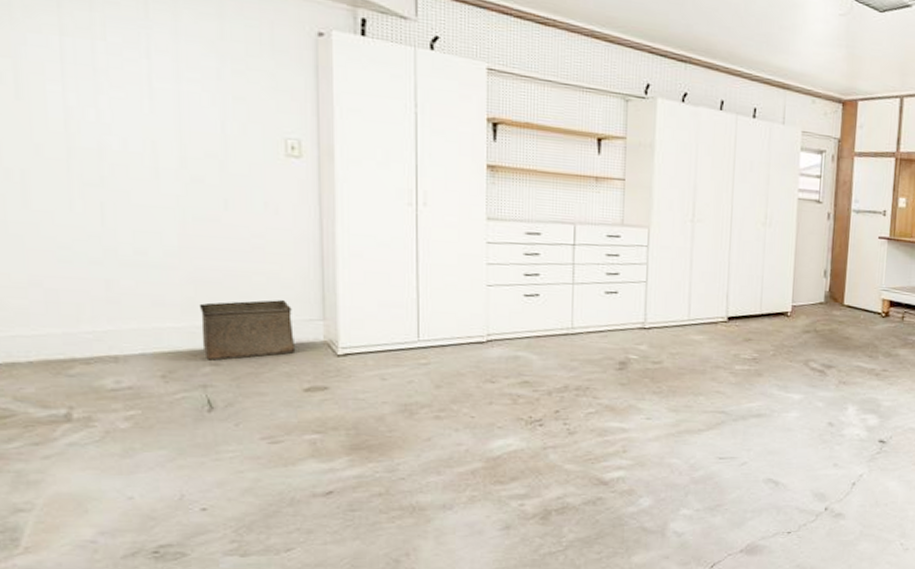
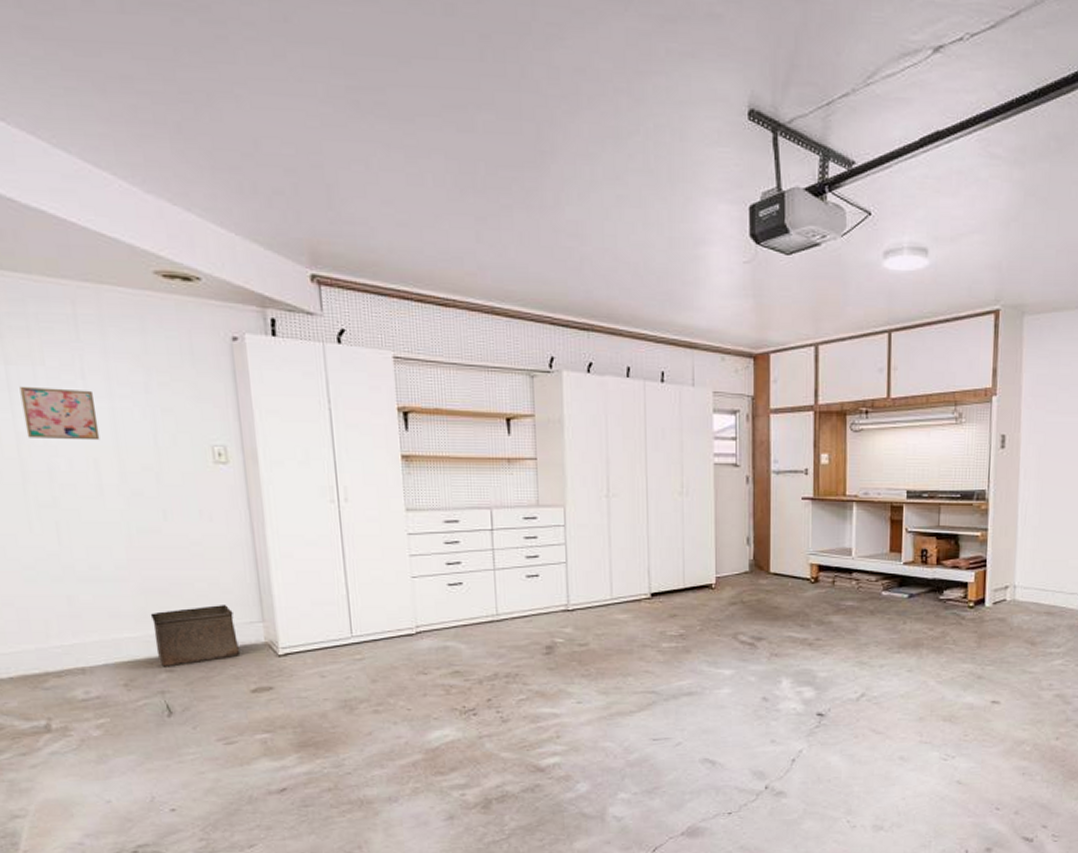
wall art: none [74,59,161,123] -> present [19,386,100,441]

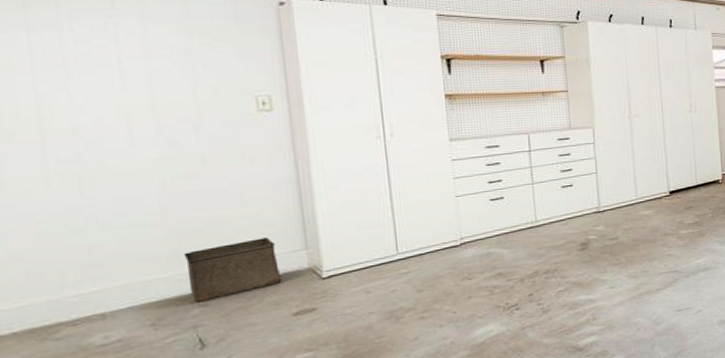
wall art: present [19,386,100,441] -> none [43,51,134,99]

